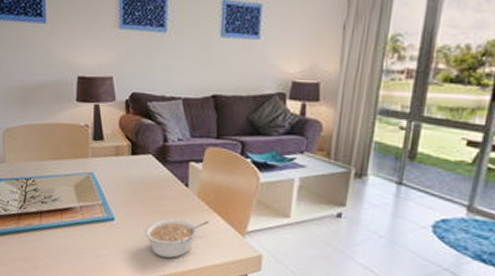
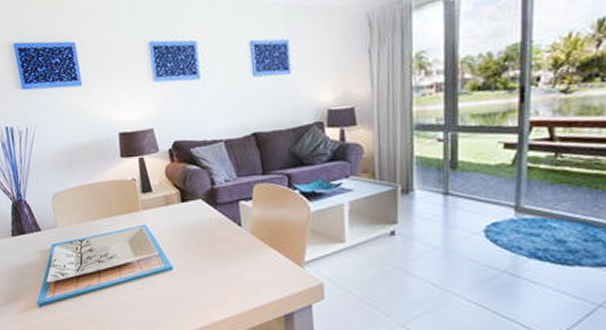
legume: present [144,217,210,258] -> none [203,257,267,299]

